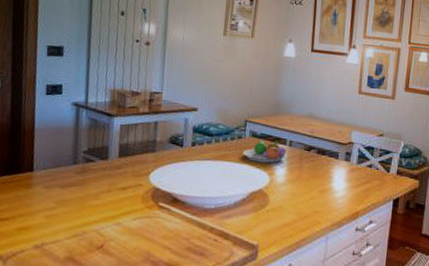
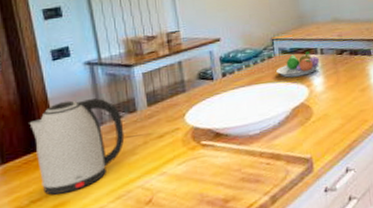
kettle: none [12,134,94,220] -> present [29,98,125,195]

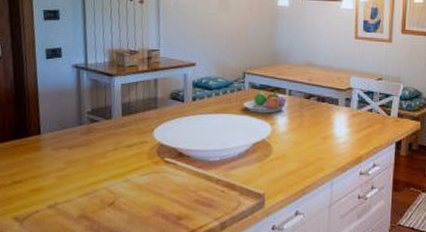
kettle: present [29,98,125,195] -> none [20,97,99,181]

